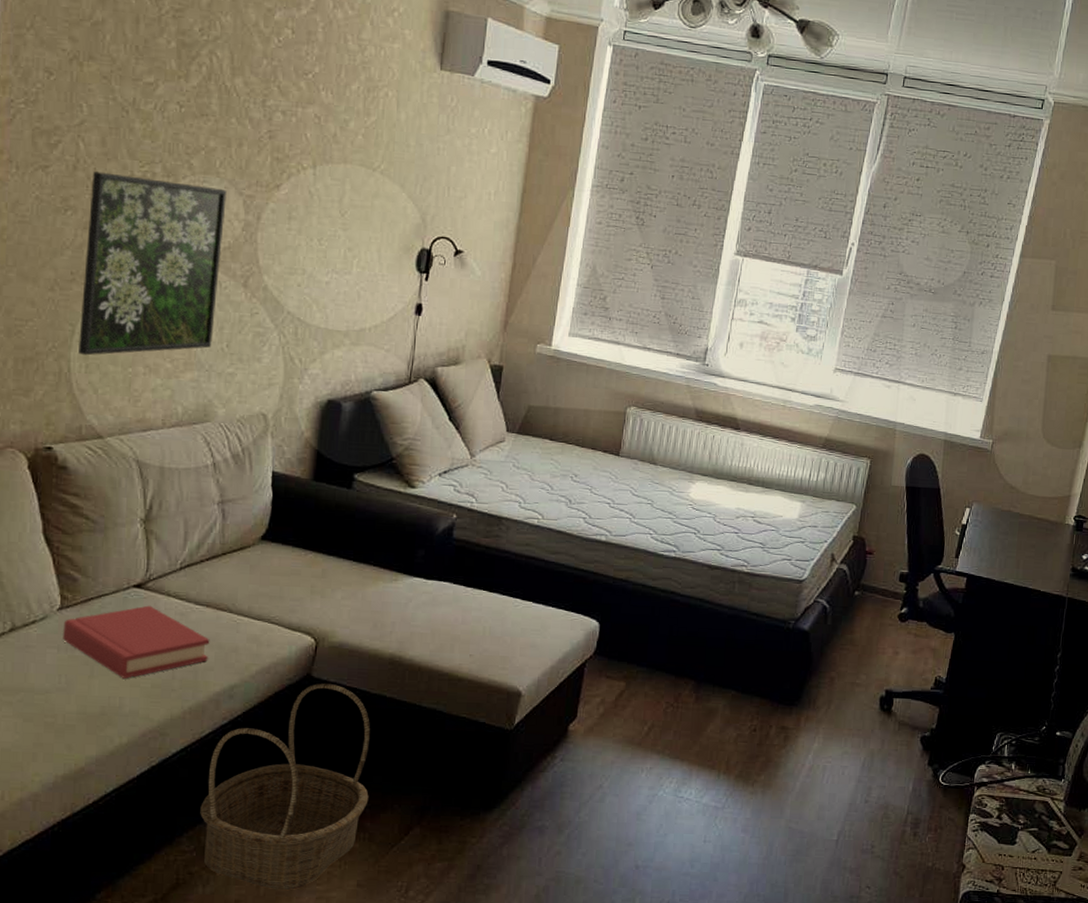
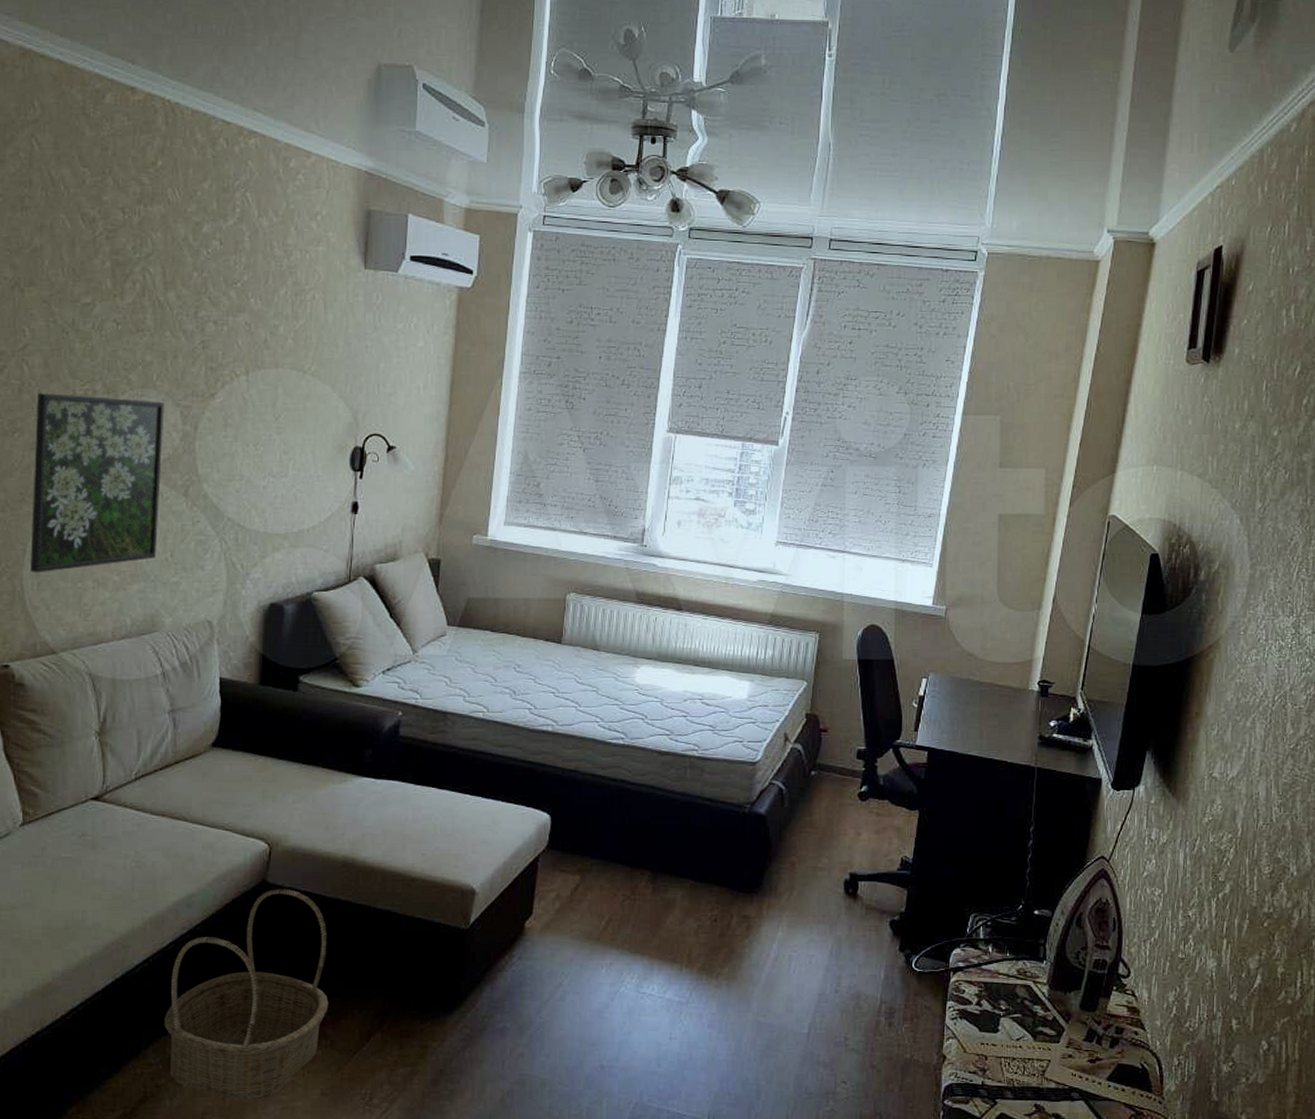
hardback book: present [63,605,210,679] -> none [26,817,167,891]

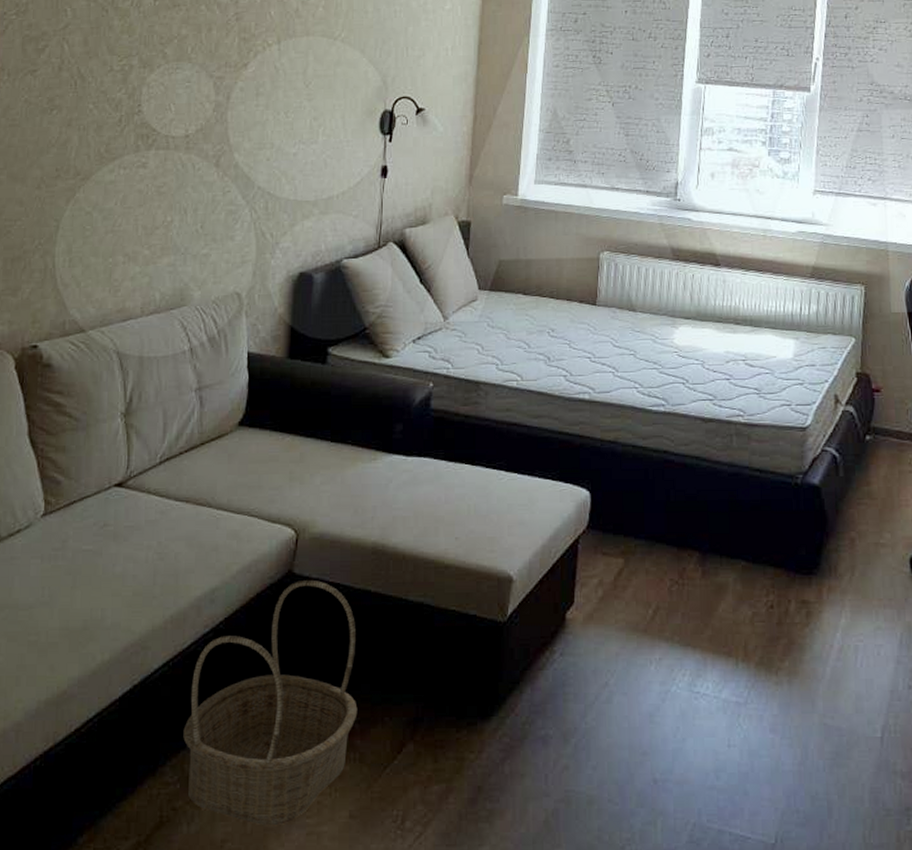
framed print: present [30,393,164,573] -> none [63,70,198,250]

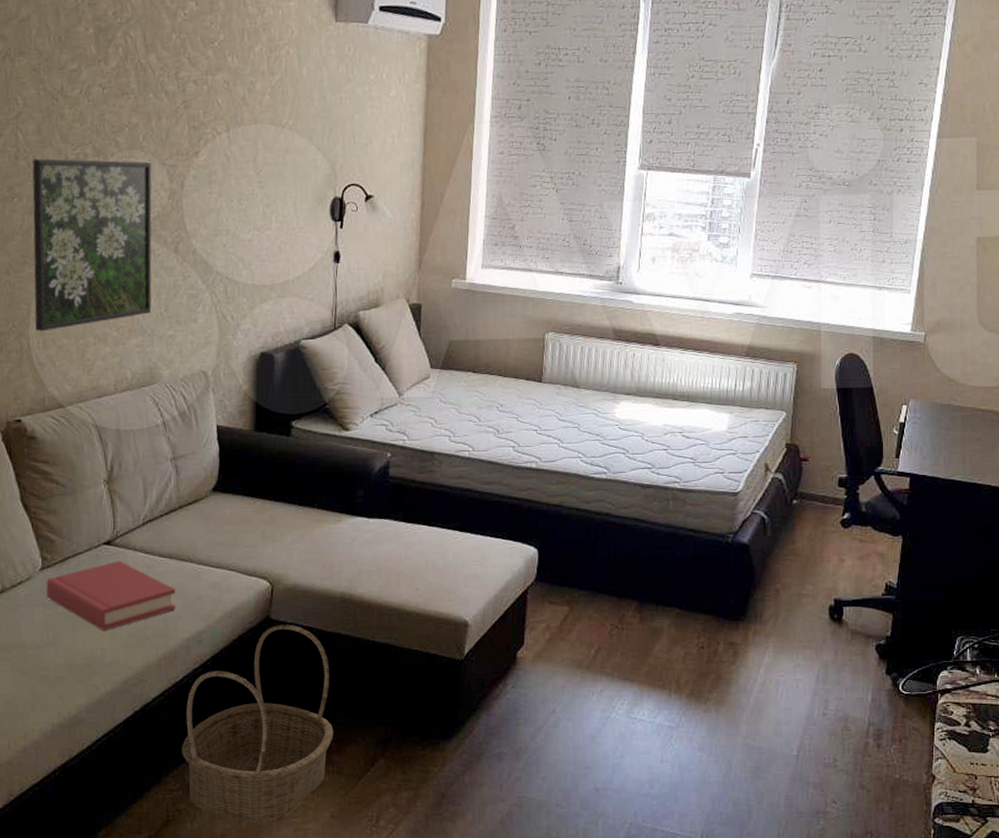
hardback book: none [46,505,190,587] -> present [46,560,176,630]
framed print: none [63,70,198,250] -> present [32,159,152,332]

